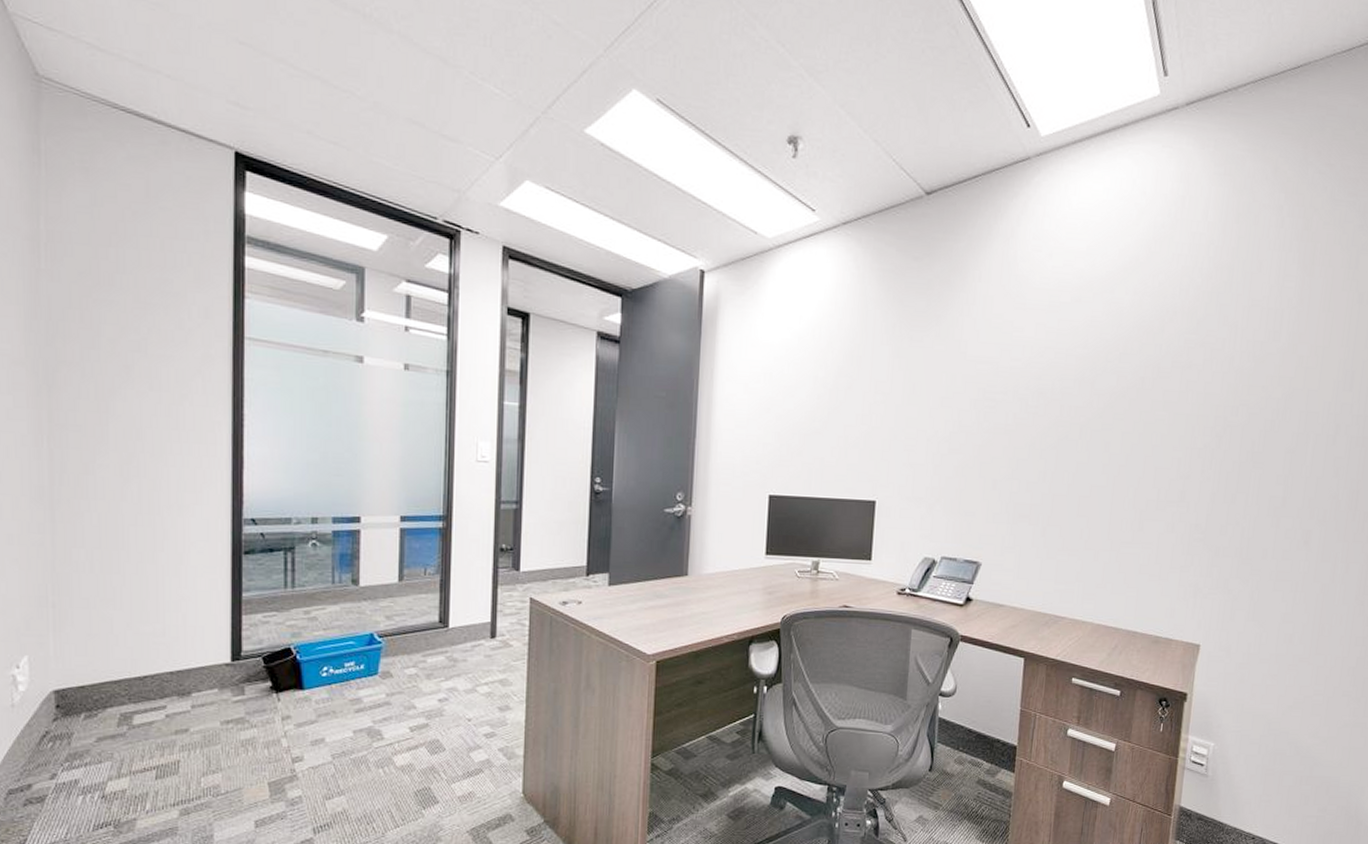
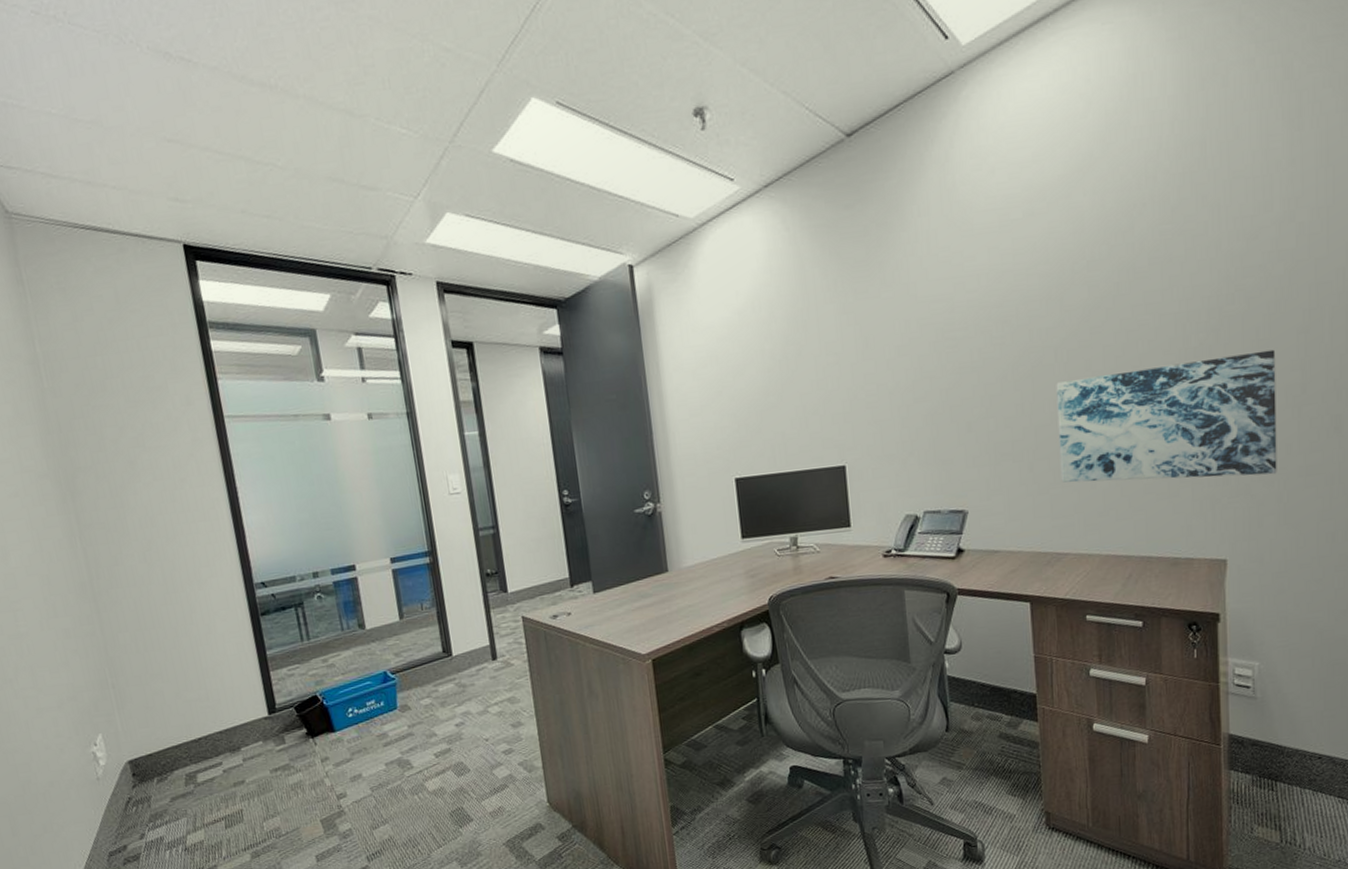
wall art: none [1068,458,1266,574] -> present [1056,349,1277,483]

